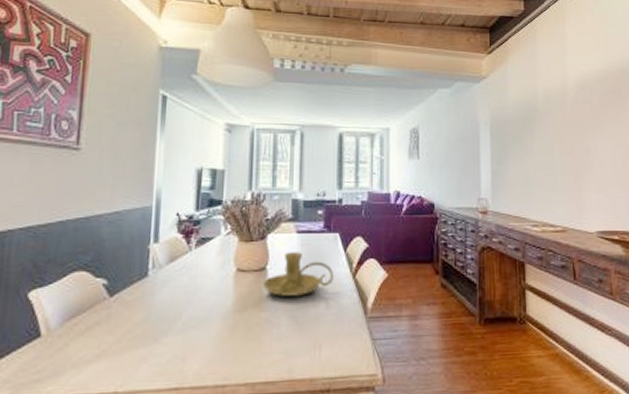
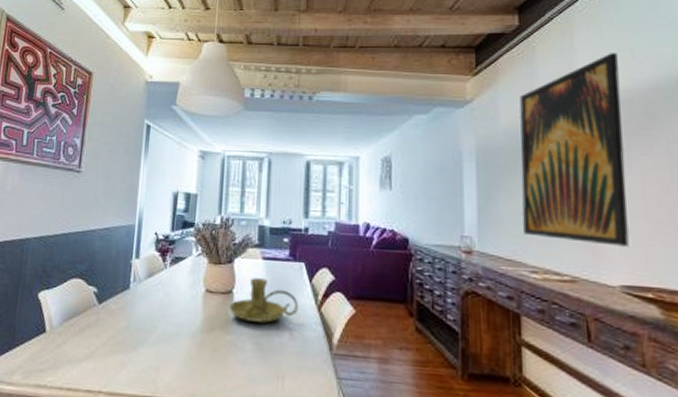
wall art: none [524,39,603,200] -> present [519,53,629,247]

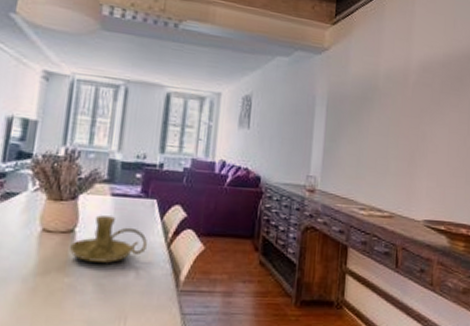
wall art: present [519,53,629,247] -> none [358,20,444,188]

